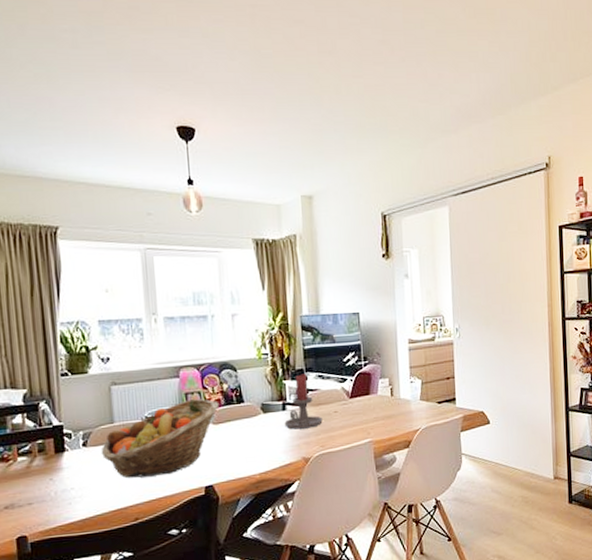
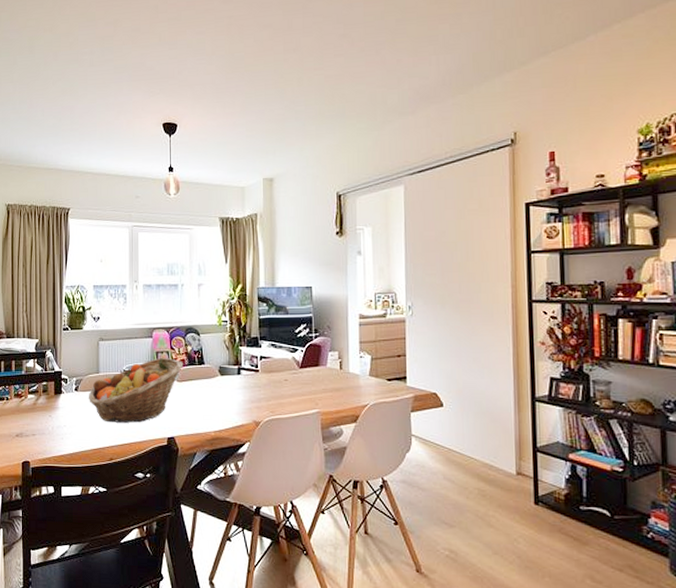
candle holder: present [284,374,323,430] -> none [239,342,274,393]

